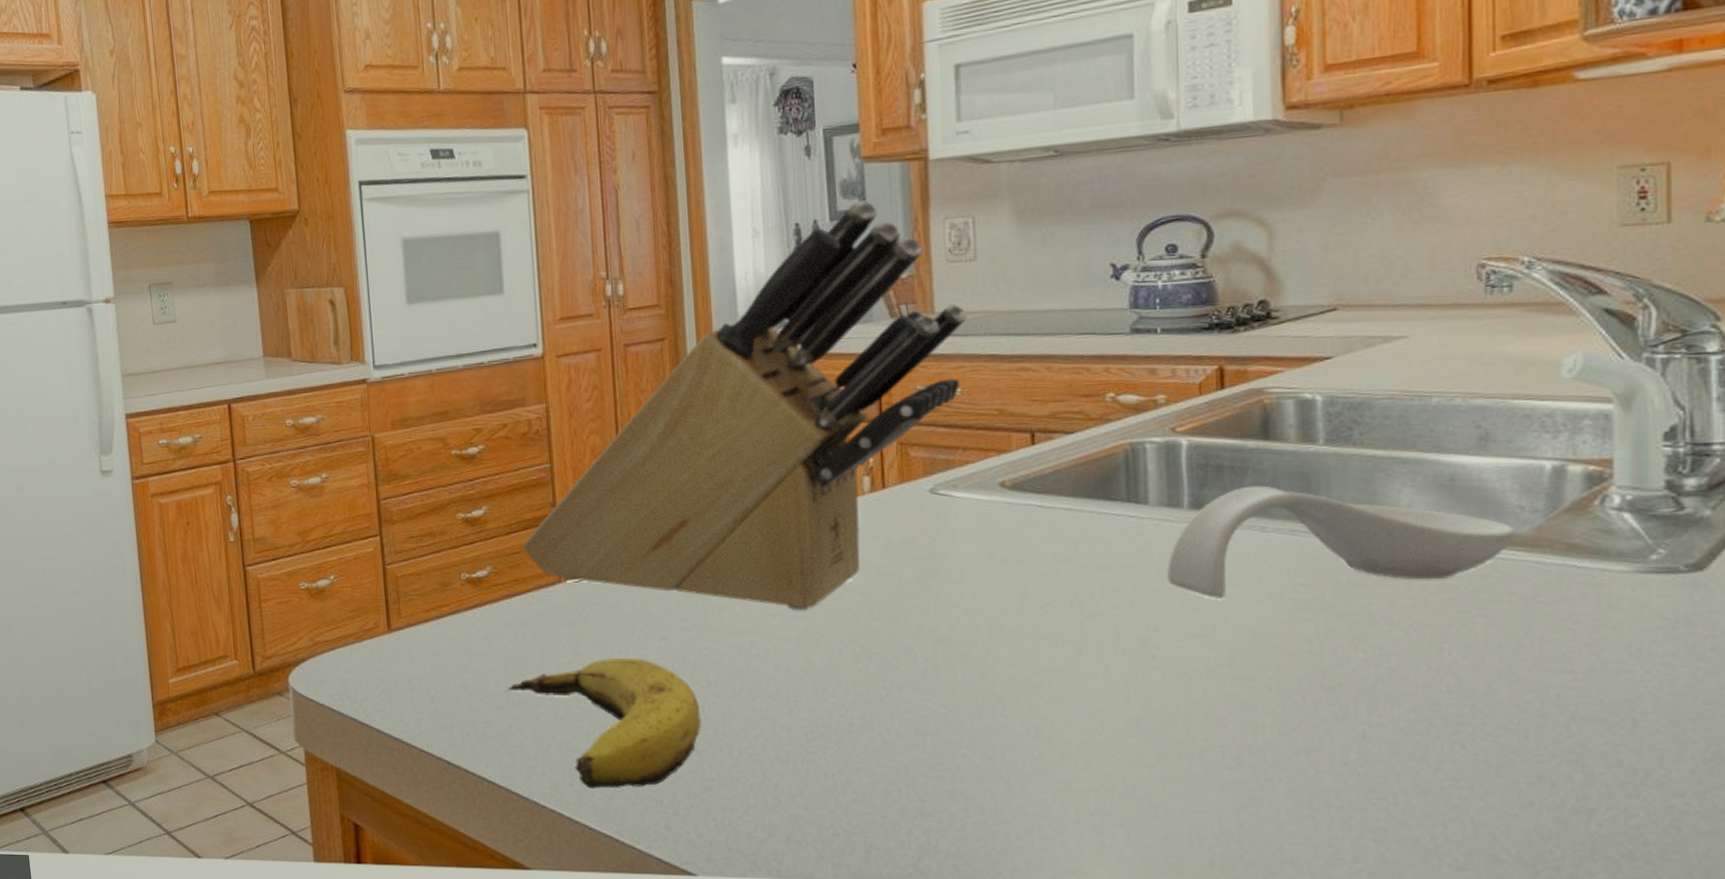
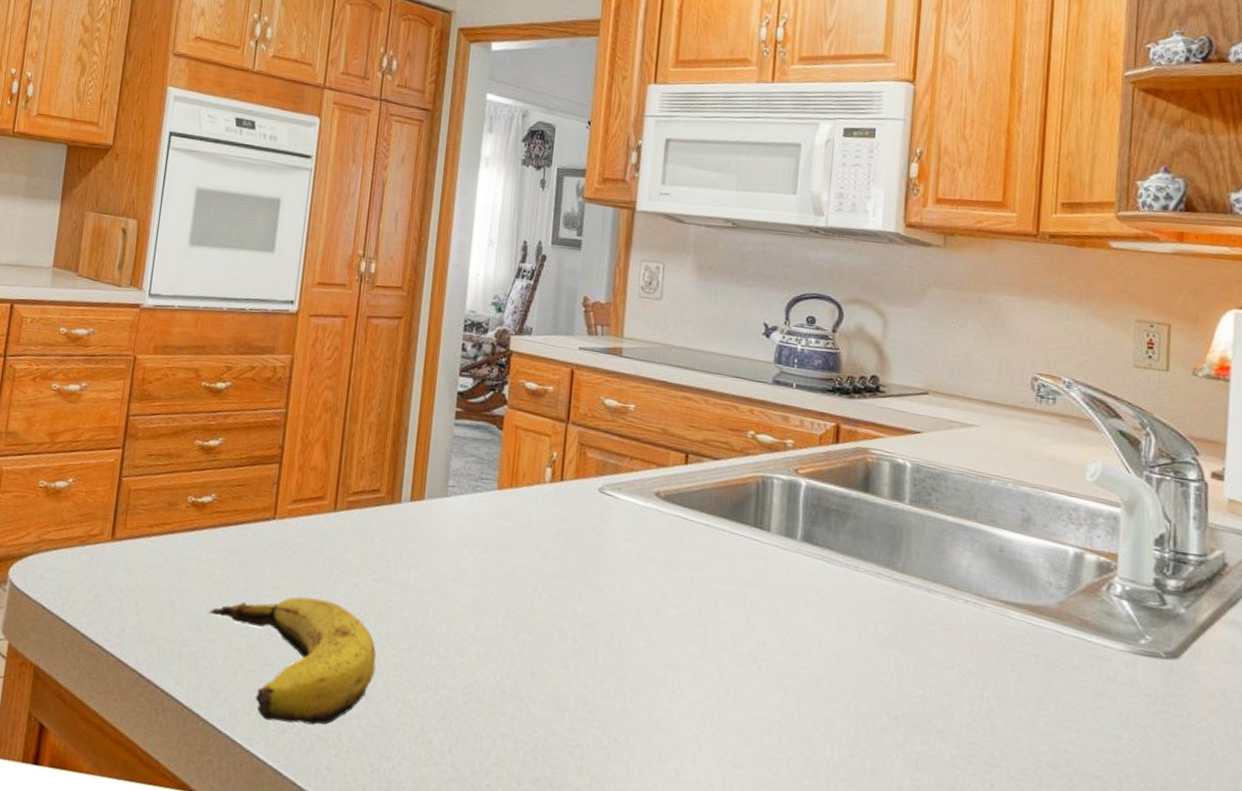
knife block: present [522,200,968,610] -> none [247,232,649,579]
spoon rest: present [1167,485,1516,599] -> none [778,529,1044,635]

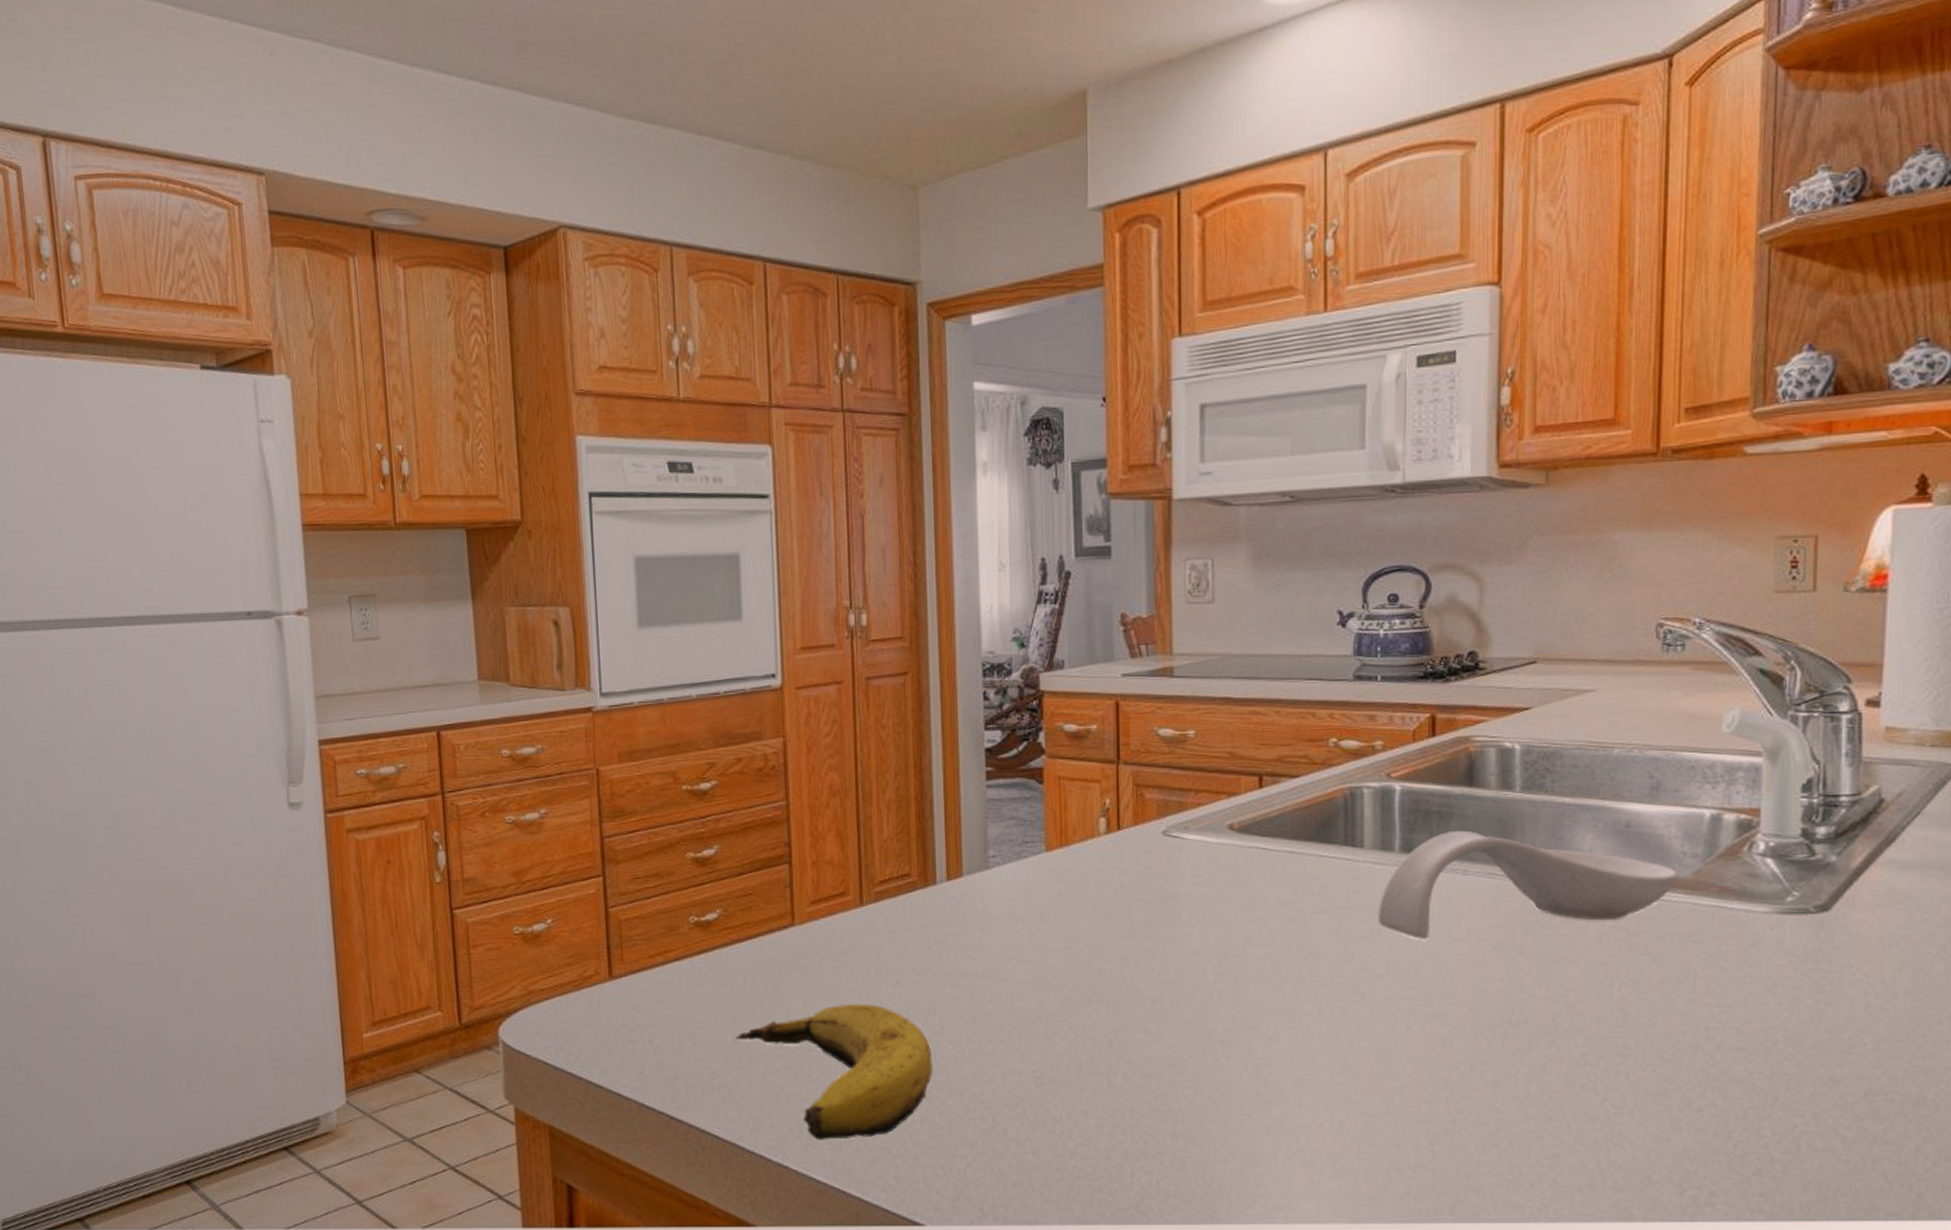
spoon rest: none [778,529,1044,635] -> present [1378,830,1678,939]

